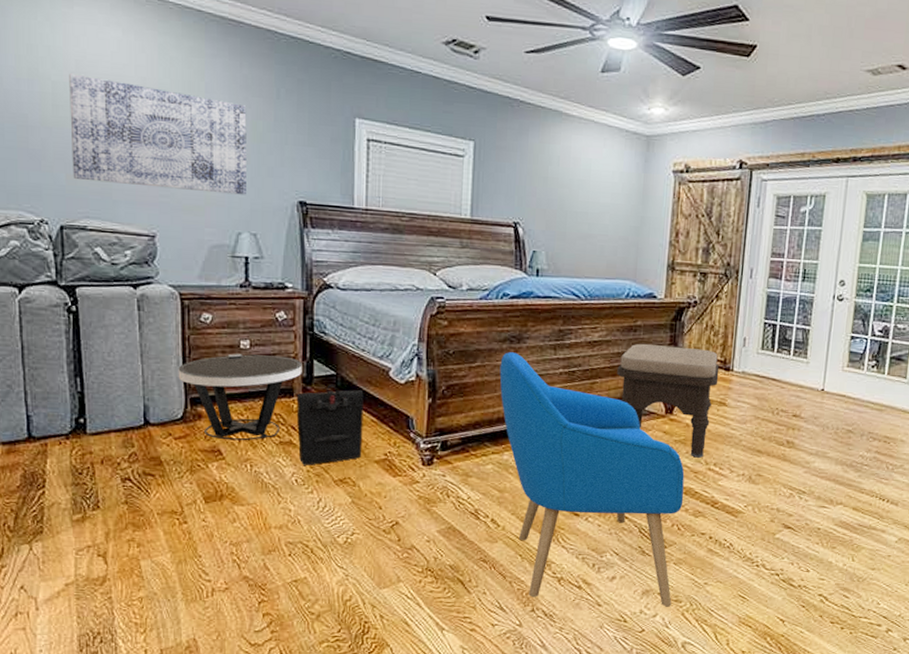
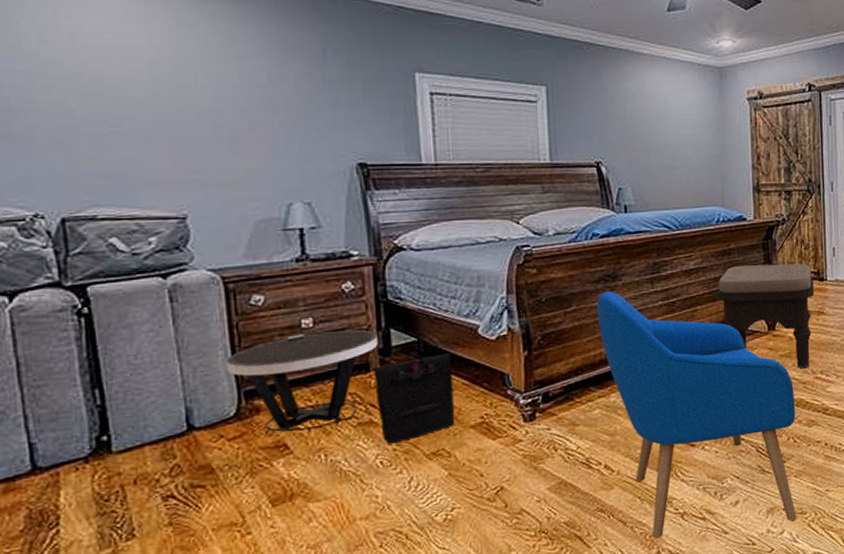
wall art: present [69,73,247,195] -> none [62,48,295,165]

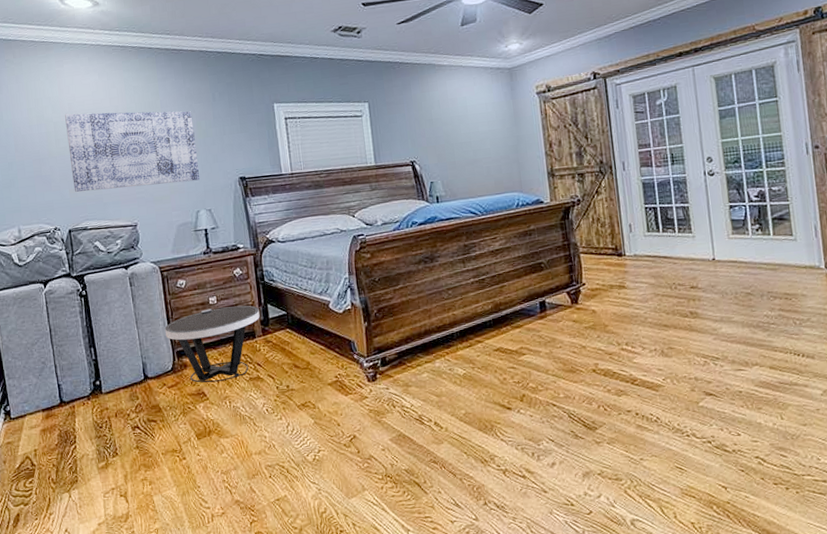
wall art: none [62,48,295,165] -> present [65,110,200,192]
backpack: present [373,352,455,444] -> none [258,323,317,396]
armchair: present [597,291,797,539] -> none [419,271,613,491]
ottoman: present [716,263,815,369] -> none [521,240,614,341]

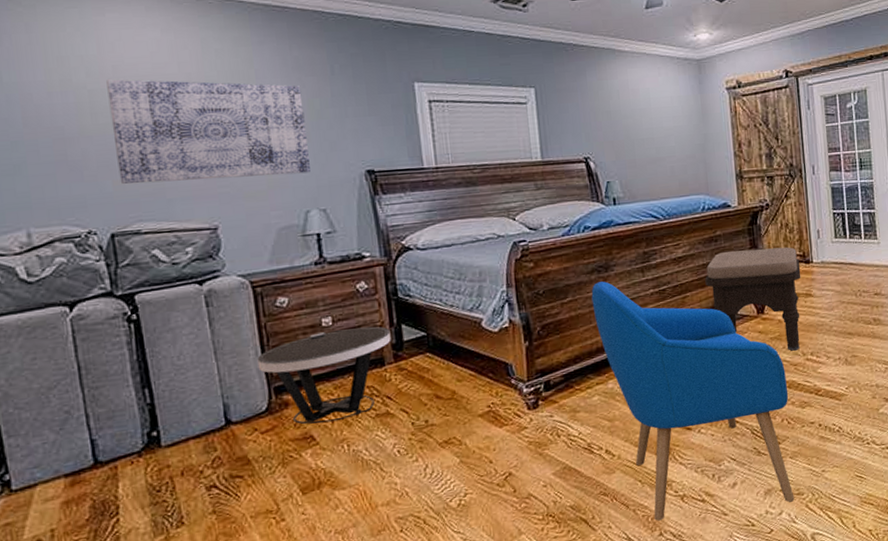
armchair: none [419,271,613,491] -> present [591,281,795,521]
ottoman: none [521,240,614,341] -> present [705,247,801,351]

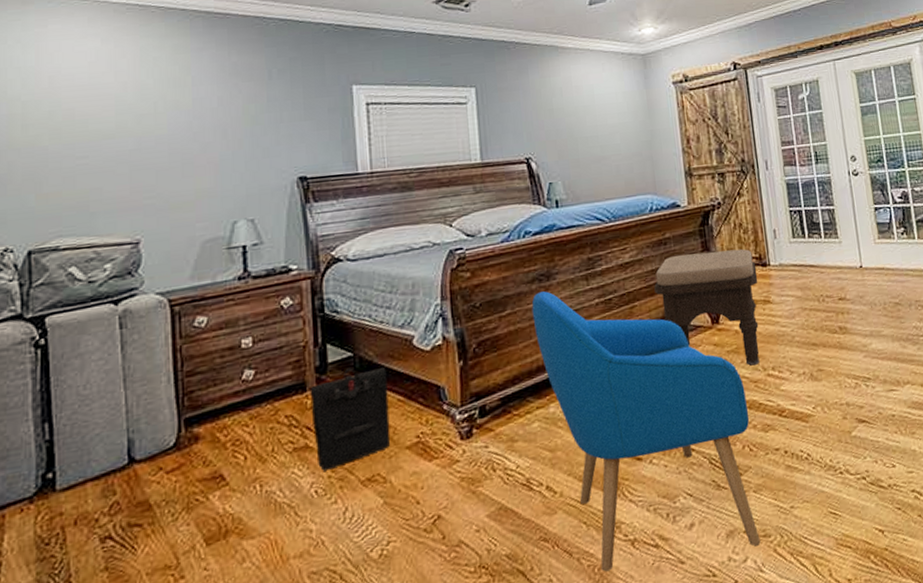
wall art: present [106,79,310,184] -> none [41,89,241,197]
side table: present [257,326,391,424] -> none [169,347,315,461]
backpack: none [388,346,464,434] -> present [310,367,391,471]

